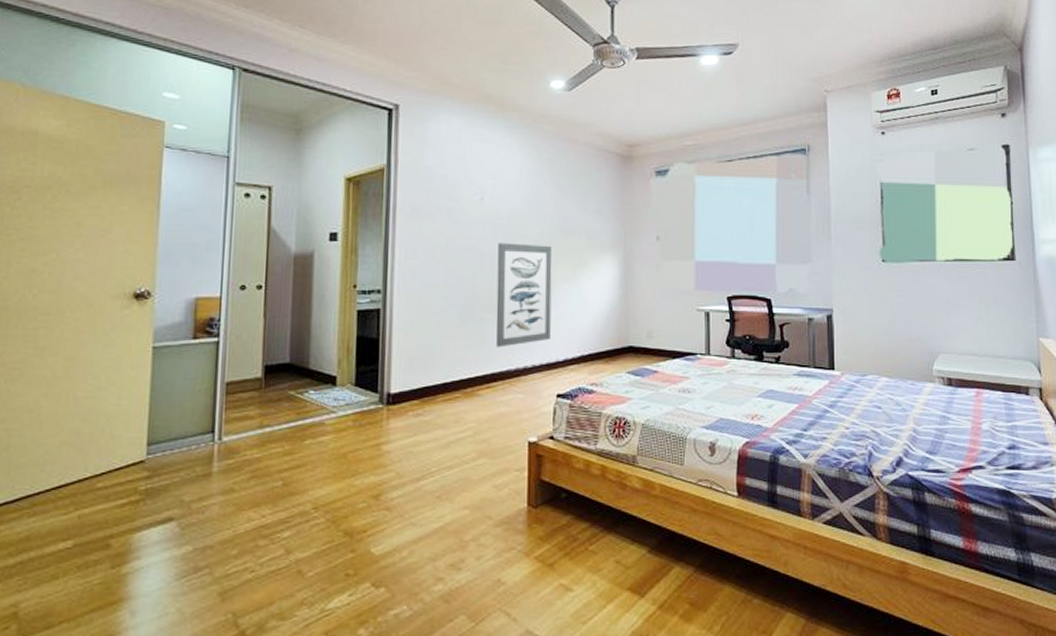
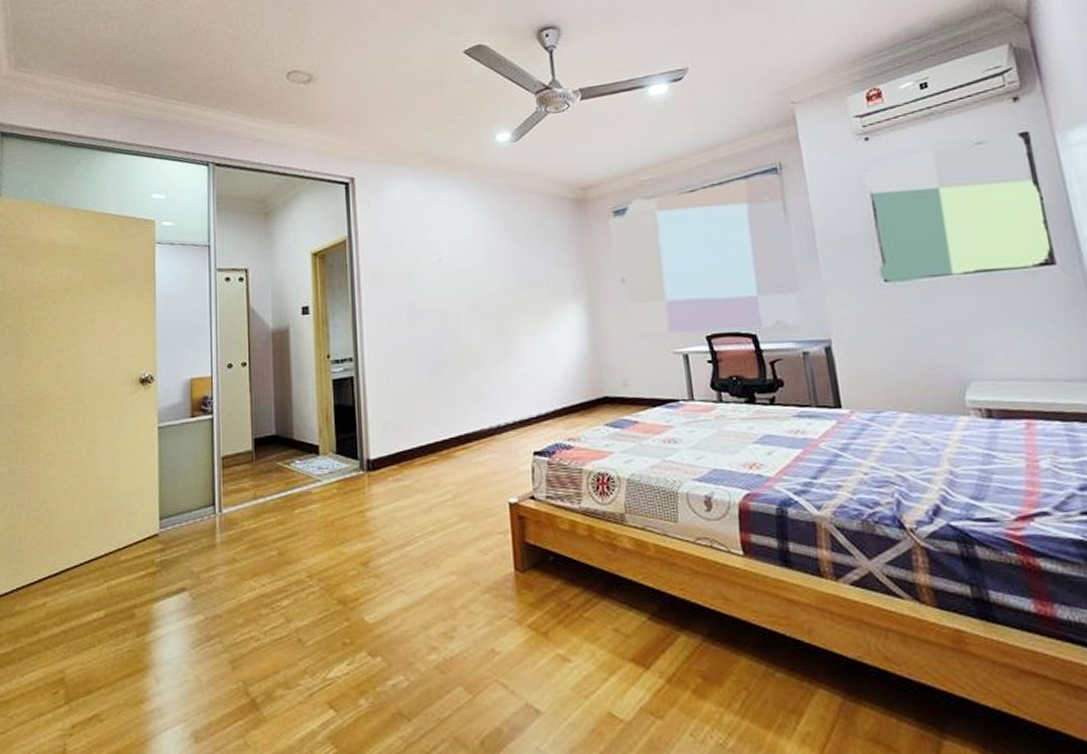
wall art: present [496,242,552,348] -> none [460,299,521,407]

